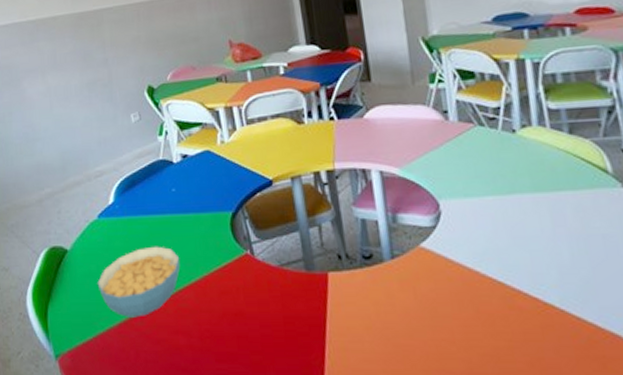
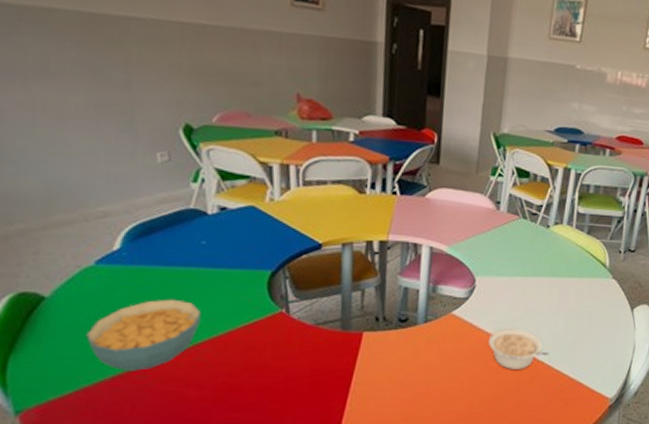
legume: none [471,262,560,315] -> present [488,329,550,369]

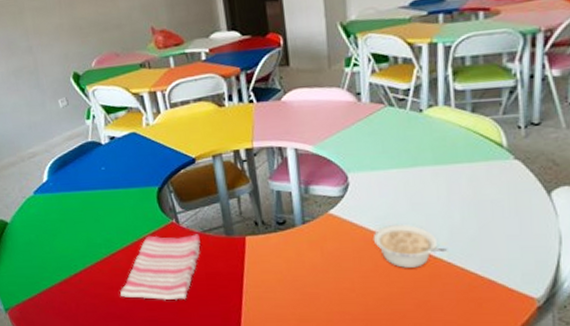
cereal bowl: present [86,299,202,371] -> none [37,217,113,277]
dish towel: none [198,325,311,401] -> present [120,234,201,301]

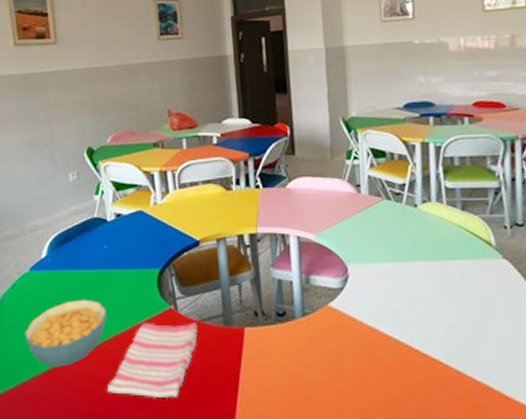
cereal bowl: none [37,217,113,277] -> present [24,299,107,367]
legume: present [372,225,448,268] -> none [371,322,445,369]

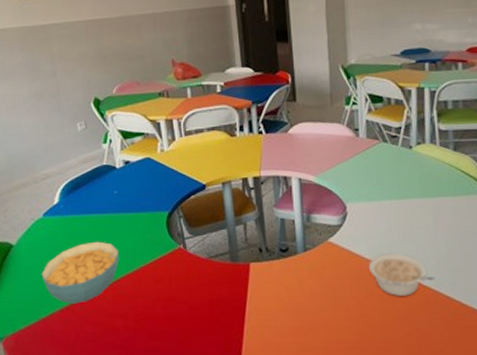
dish towel: present [108,322,198,399] -> none [123,260,206,329]
legume: none [371,322,445,369] -> present [368,254,436,296]

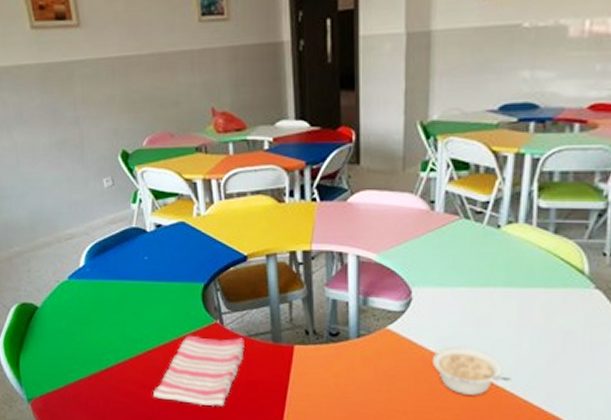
cereal bowl: present [41,241,120,304] -> none [68,309,151,372]
dish towel: none [123,260,206,329] -> present [153,335,245,407]

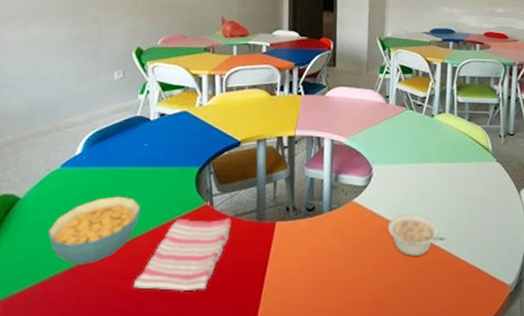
cereal bowl: none [68,309,151,372] -> present [47,196,141,265]

